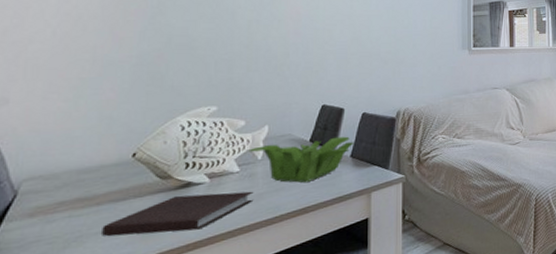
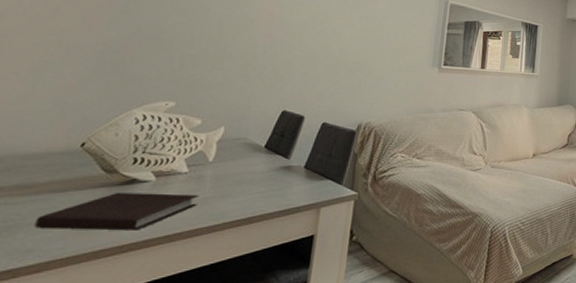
plant: present [248,136,354,183] -> none [200,145,310,191]

